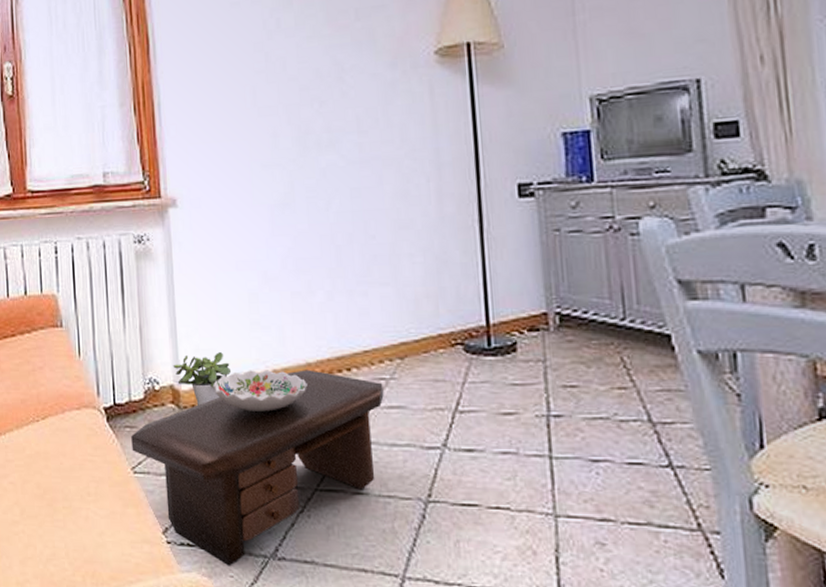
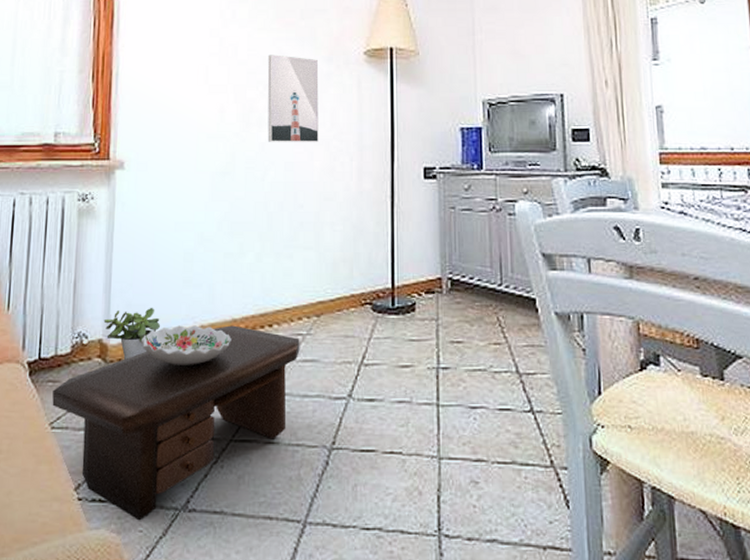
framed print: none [321,65,388,167] -> present [267,55,319,142]

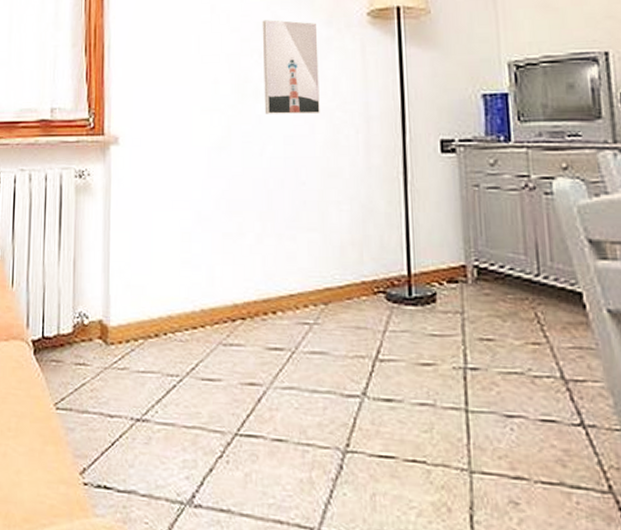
ottoman: present [52,325,300,521] -> none [56,310,307,512]
potted plant: present [103,308,161,360] -> none [103,289,160,343]
decorative bowl: present [140,325,231,365] -> none [140,308,233,352]

